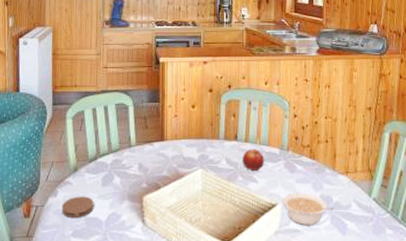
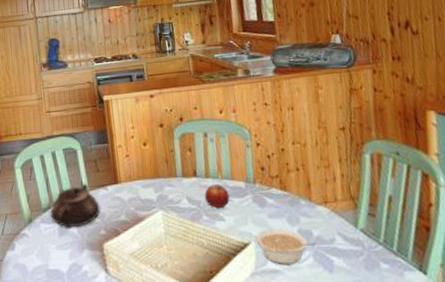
coaster: present [62,196,94,219] -> none [21,248,54,272]
teapot: none [96,139,144,179] -> present [50,184,100,228]

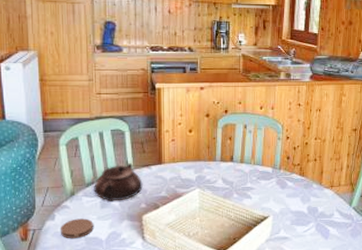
coaster: none [21,248,54,272] -> present [61,218,94,239]
fruit: present [204,184,230,208] -> none [238,169,258,188]
legume: present [255,228,317,264] -> none [274,205,320,233]

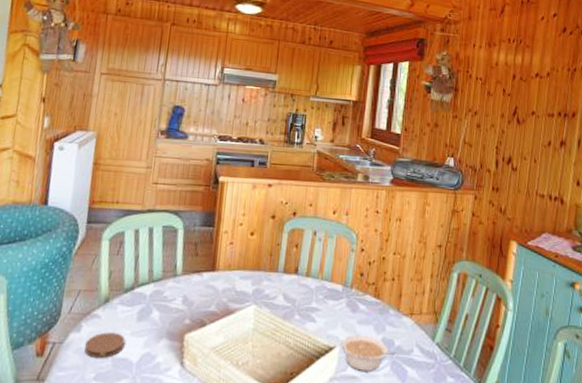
teapot: present [94,163,143,202] -> none [132,267,190,313]
legume: none [274,205,320,233] -> present [341,334,396,371]

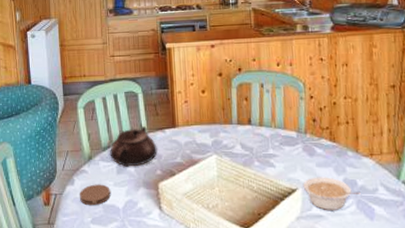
teapot: none [132,267,190,313] -> present [110,126,157,167]

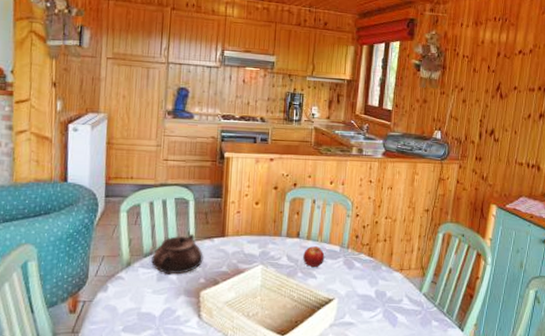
coaster: present [80,184,111,206] -> none [112,291,148,314]
fruit: none [258,133,281,155] -> present [303,246,325,267]
legume: present [303,177,361,210] -> none [339,288,388,318]

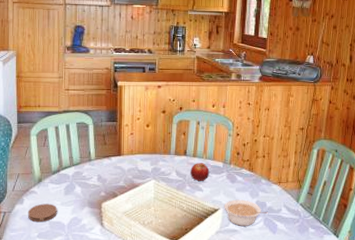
coaster: none [112,291,148,314] -> present [28,203,57,223]
teapot: present [151,234,203,274] -> none [59,154,103,189]
legume: none [339,288,388,318] -> present [224,199,268,226]

